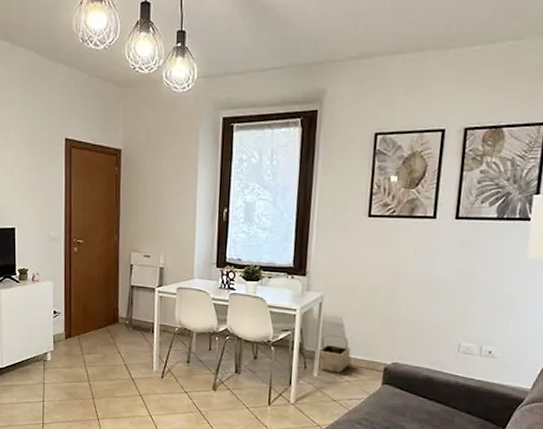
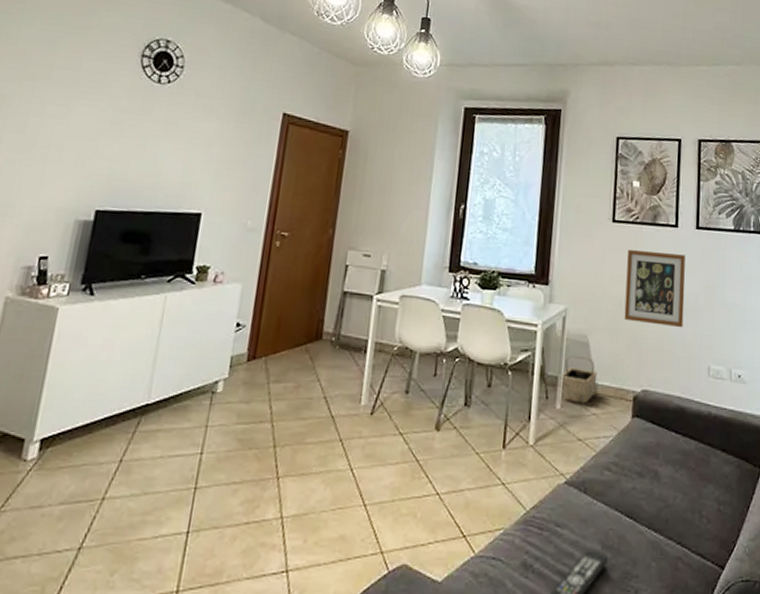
wall art: none [377,242,442,311] -> present [624,250,686,328]

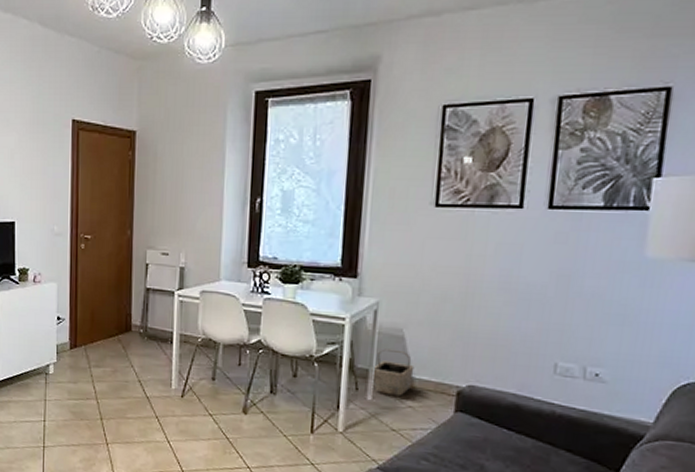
wall art: present [624,250,686,328] -> none [447,237,532,322]

